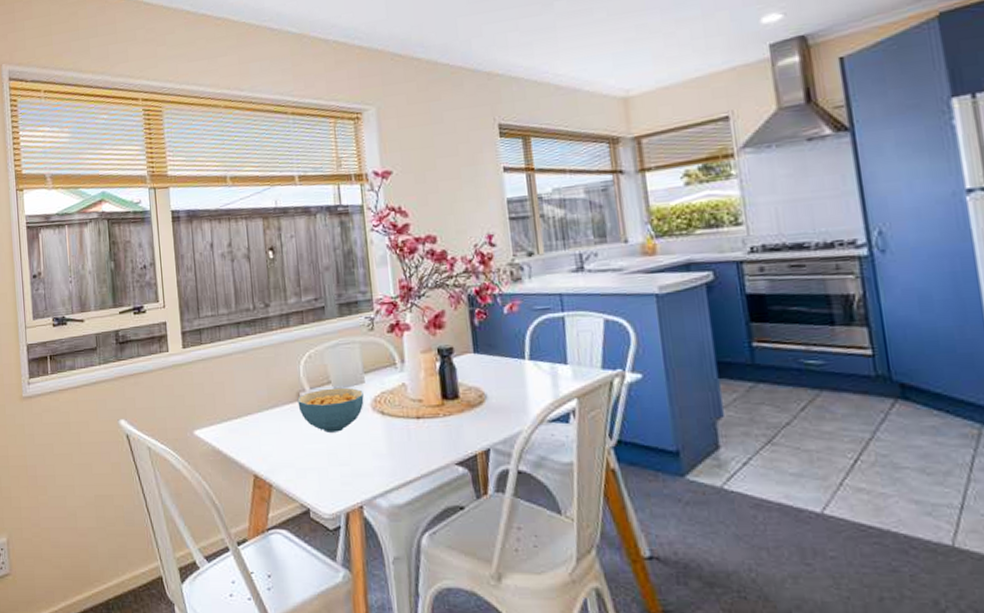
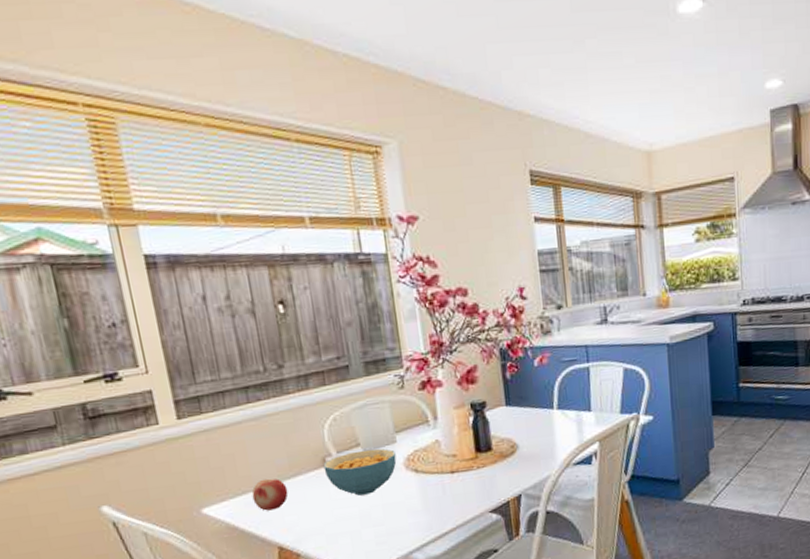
fruit: none [235,408,266,439] -> present [251,478,289,511]

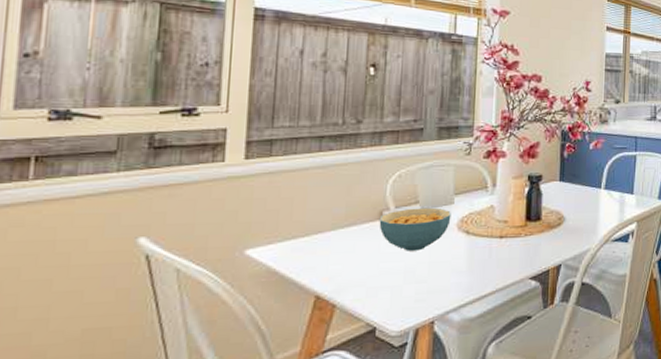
fruit: present [251,478,289,511] -> none [301,226,339,258]

